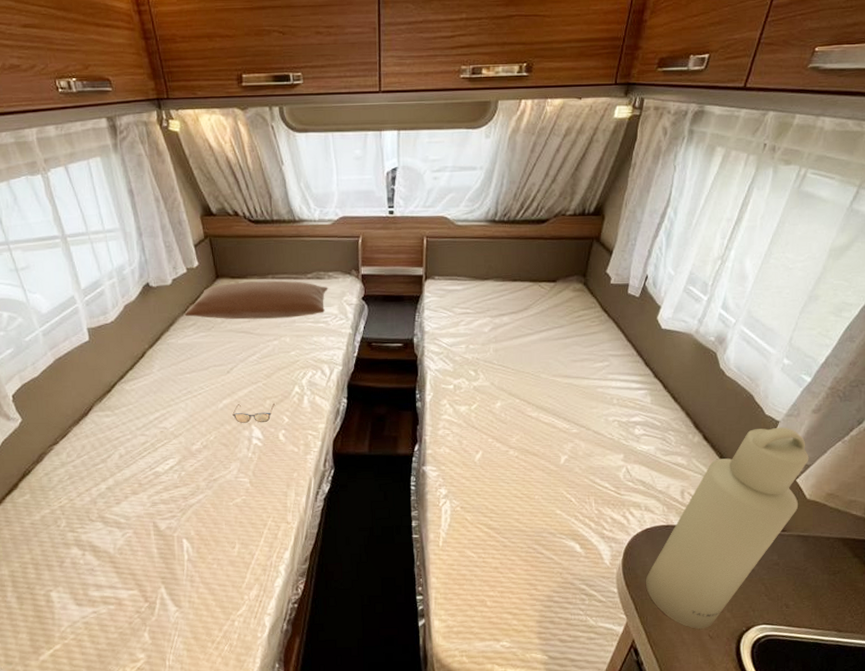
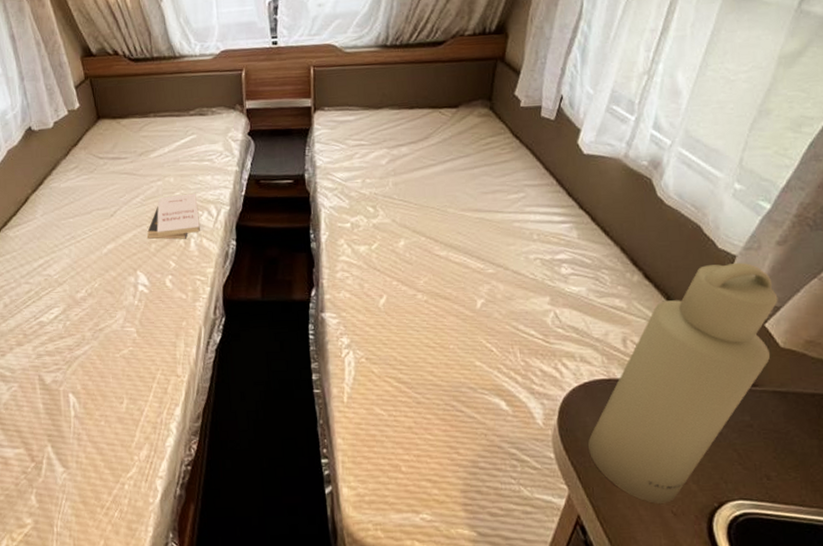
pillow: present [184,280,328,320] -> none [66,118,212,161]
glasses: present [232,403,276,423] -> none [117,247,161,269]
books: none [262,353,313,396] -> present [147,193,200,240]

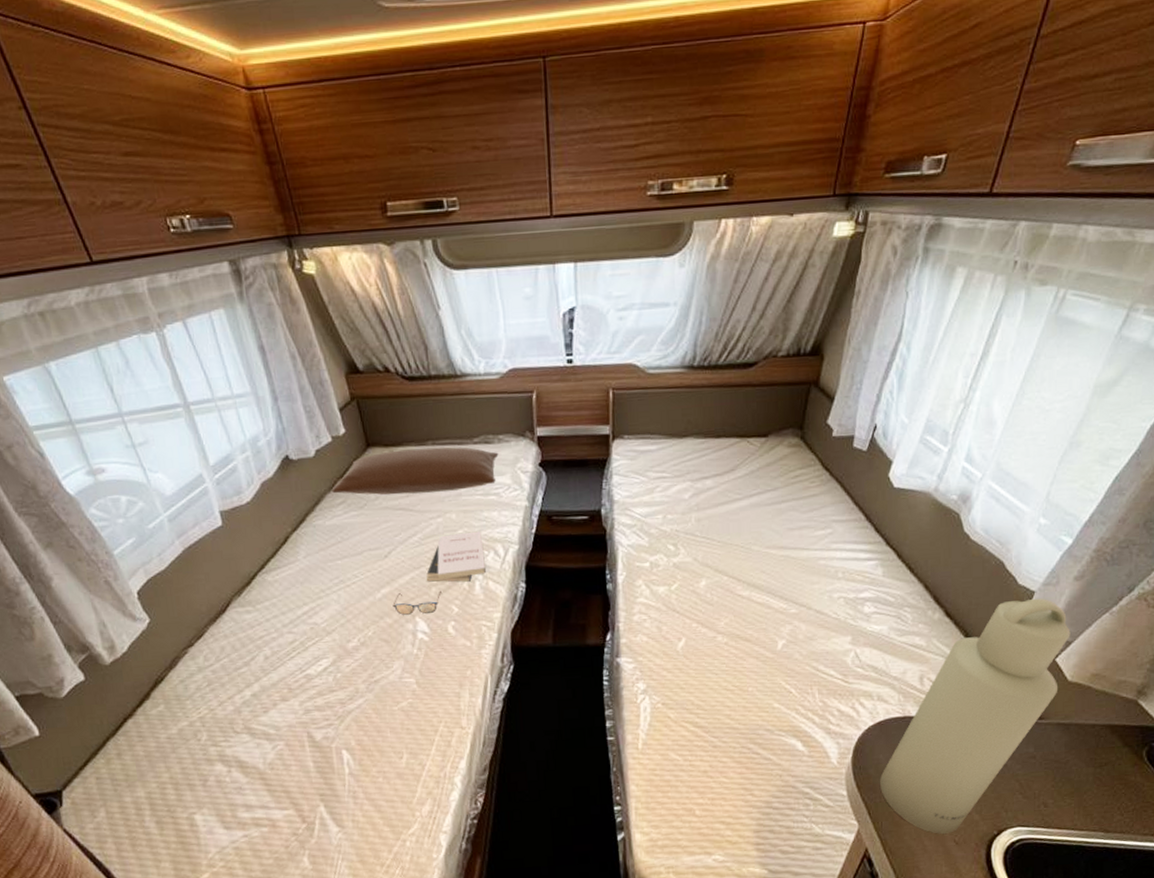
pillow: none [66,118,212,161] -> present [331,447,499,495]
glasses: none [117,247,161,269] -> present [392,590,443,615]

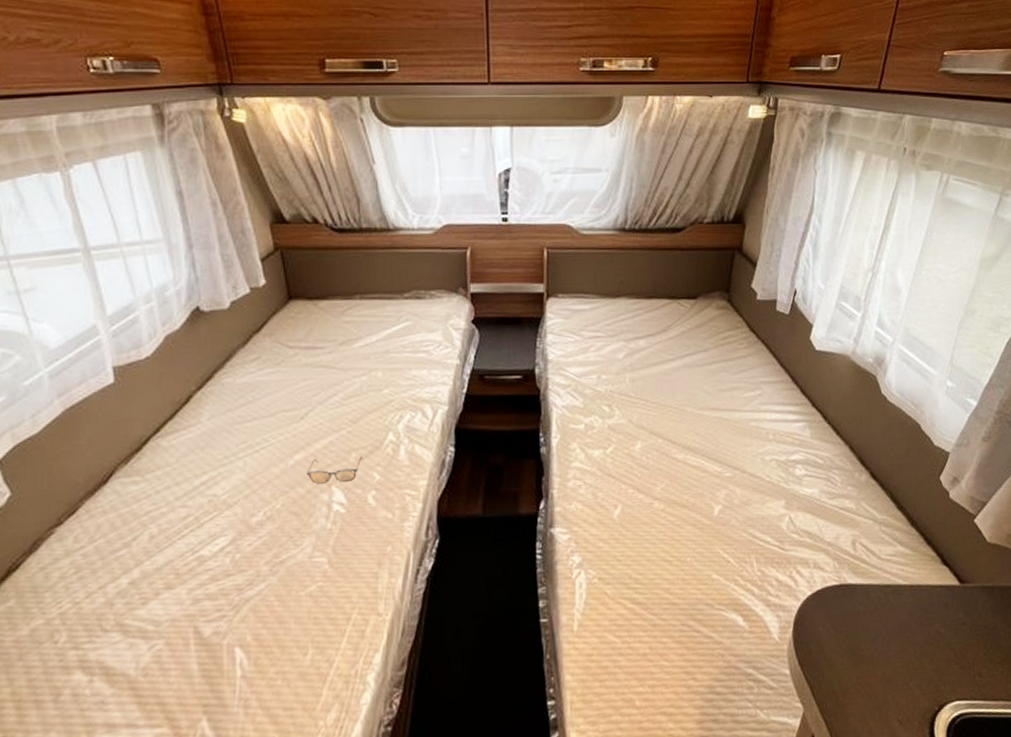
pillow: present [331,447,499,495] -> none [246,301,430,351]
books: present [426,531,486,582] -> none [347,390,412,447]
bottle: present [879,598,1071,834] -> none [821,459,985,714]

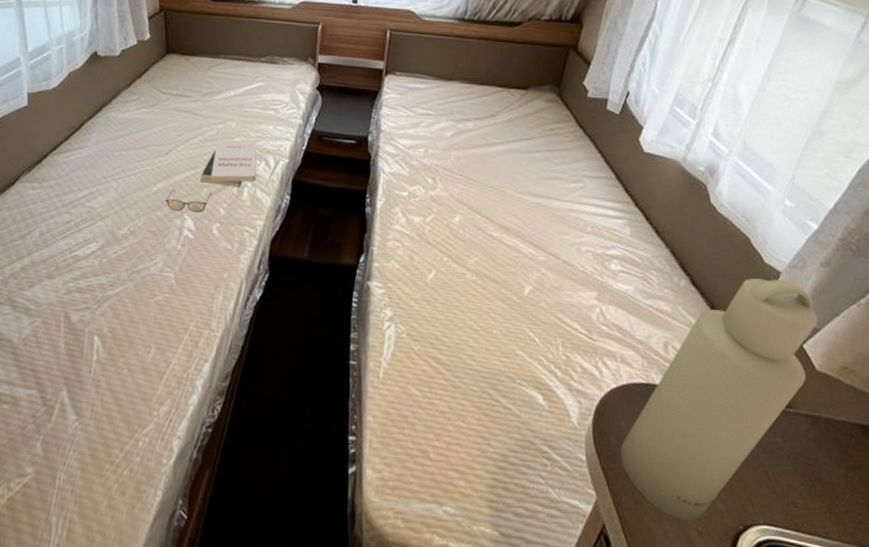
books: none [347,390,412,447] -> present [200,140,257,187]
bottle: none [821,459,985,714] -> present [620,278,818,521]

